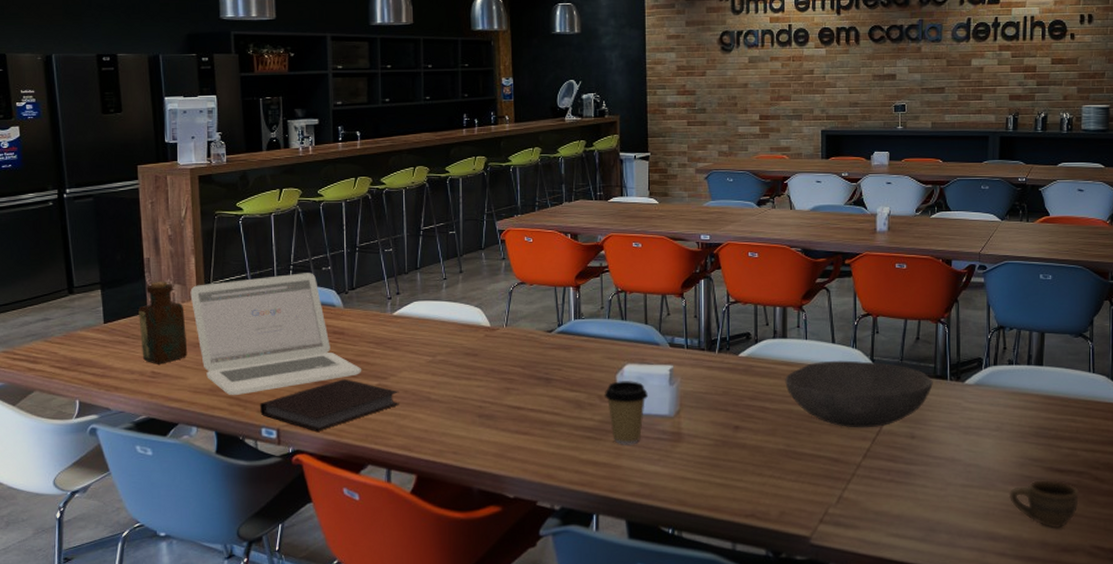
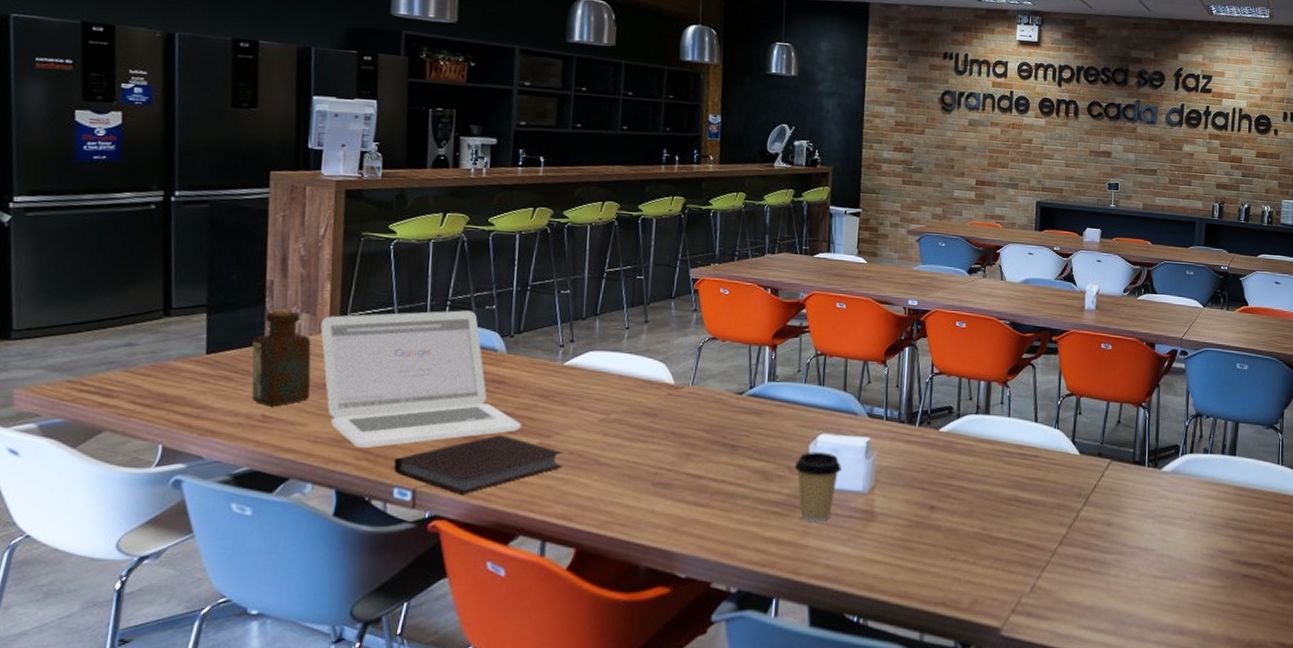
bowl: present [785,360,933,428] -> none [985,440,1131,513]
cup: present [1008,480,1080,529] -> none [1198,573,1265,624]

